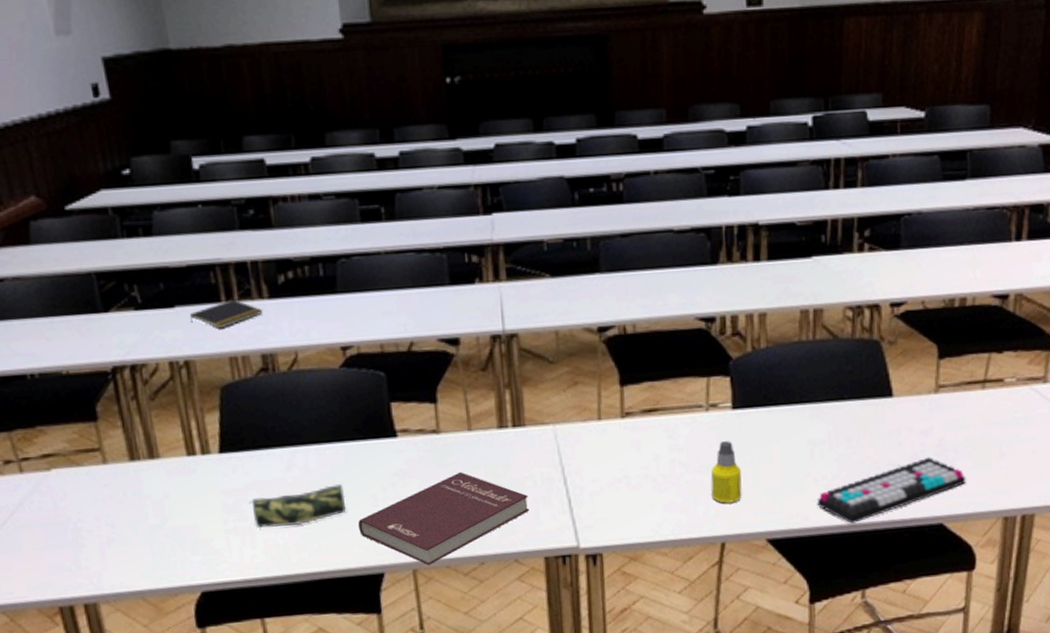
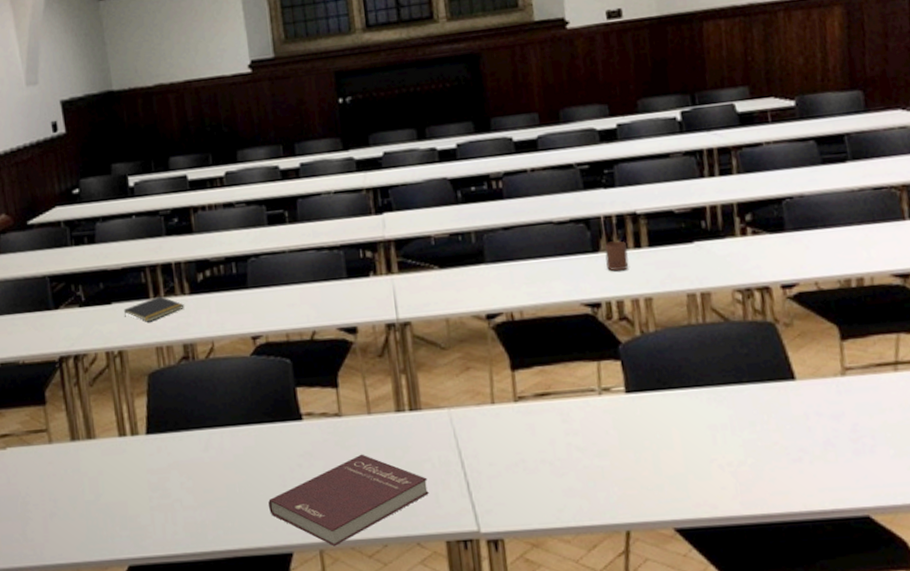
pencil case: present [248,483,346,528] -> none [171,464,257,506]
bottle: present [710,441,742,504] -> none [609,425,643,490]
cup: none [723,253,746,285] -> present [604,241,629,271]
keyboard: present [817,457,966,525] -> none [725,443,890,515]

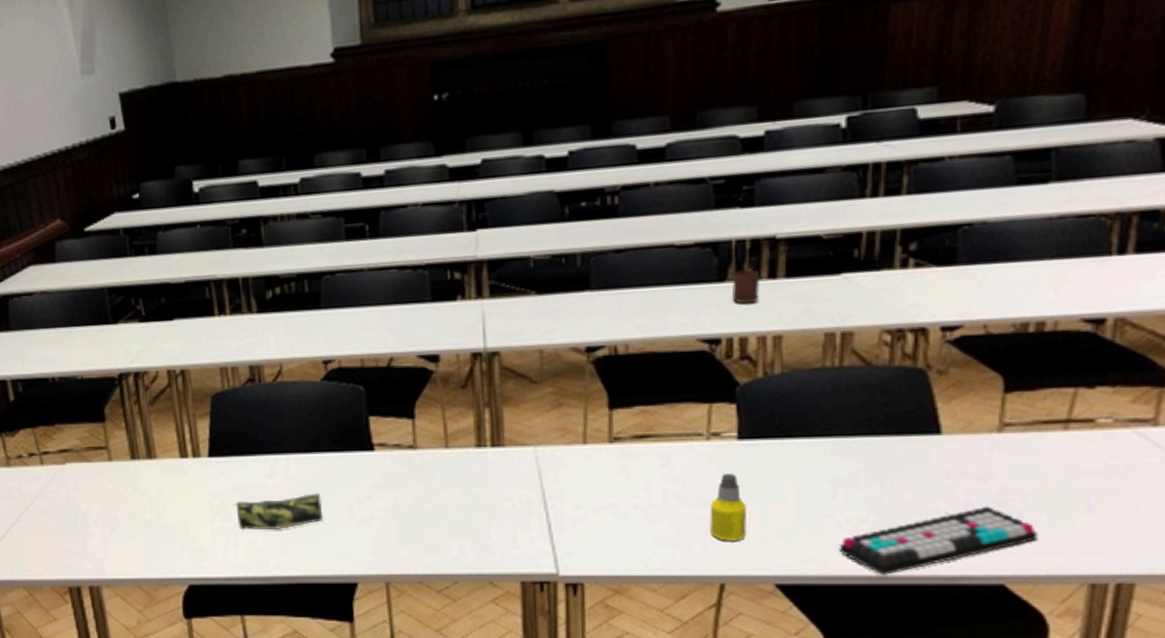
notepad: present [123,296,184,322] -> none [186,313,251,341]
pencil case: none [171,464,257,506] -> present [233,492,323,531]
book: present [268,454,429,547] -> none [333,488,506,580]
bottle: none [609,425,643,490] -> present [710,474,747,541]
keyboard: none [725,443,890,515] -> present [839,506,1038,576]

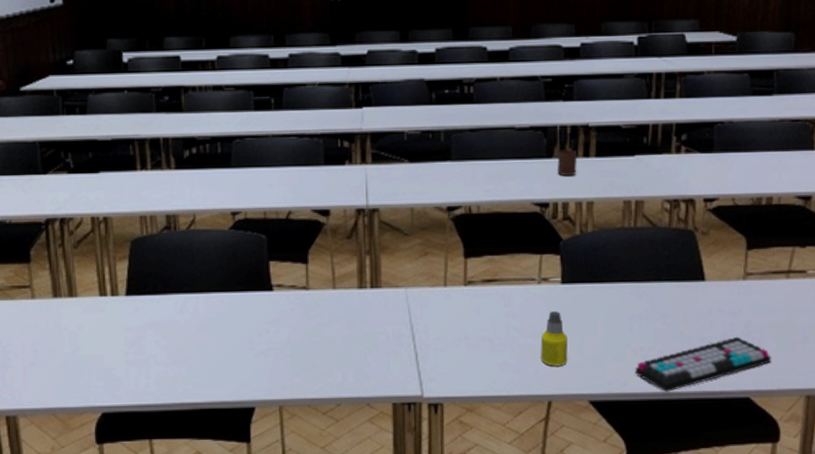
pencil case: present [233,492,323,531] -> none [146,327,227,362]

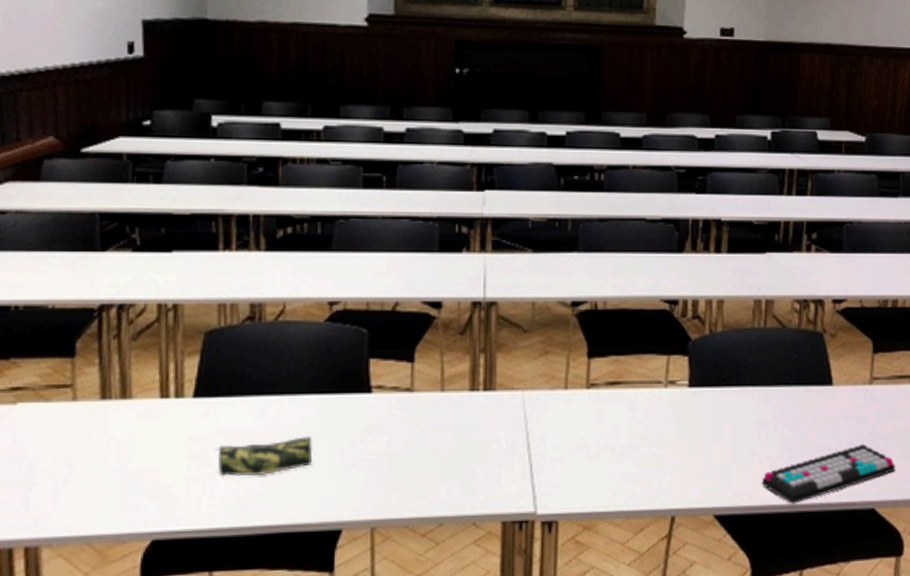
pencil case: none [146,327,227,362] -> present [215,435,313,477]
bottle: present [540,311,568,366] -> none [665,417,693,478]
cup: present [557,149,577,176] -> none [688,244,708,272]

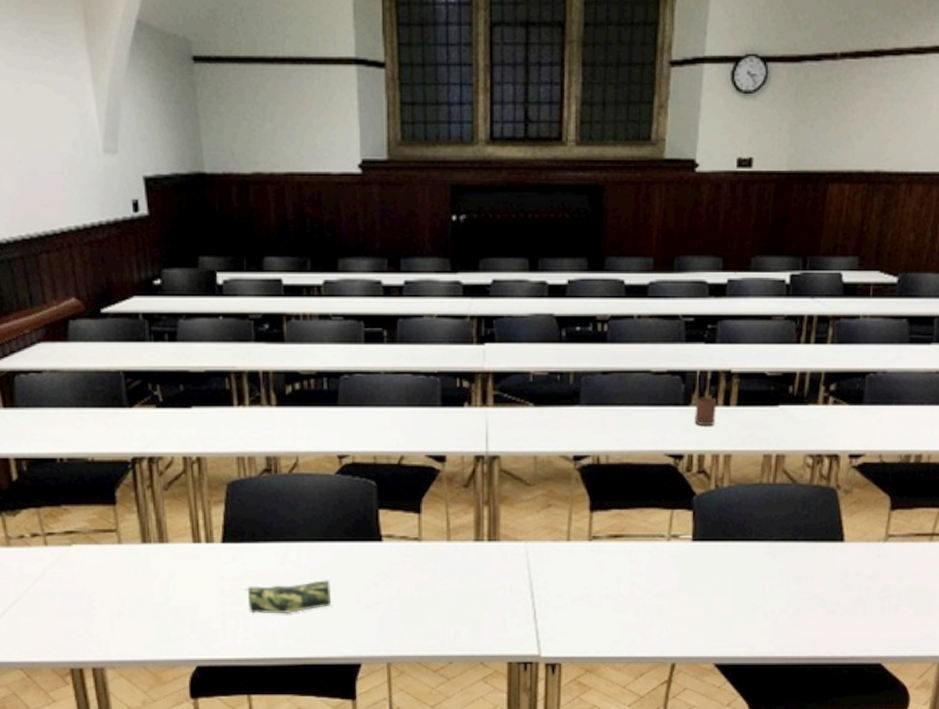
cup: none [688,244,708,272] -> present [695,397,716,426]
keyboard: present [761,444,896,505] -> none [764,600,907,657]

